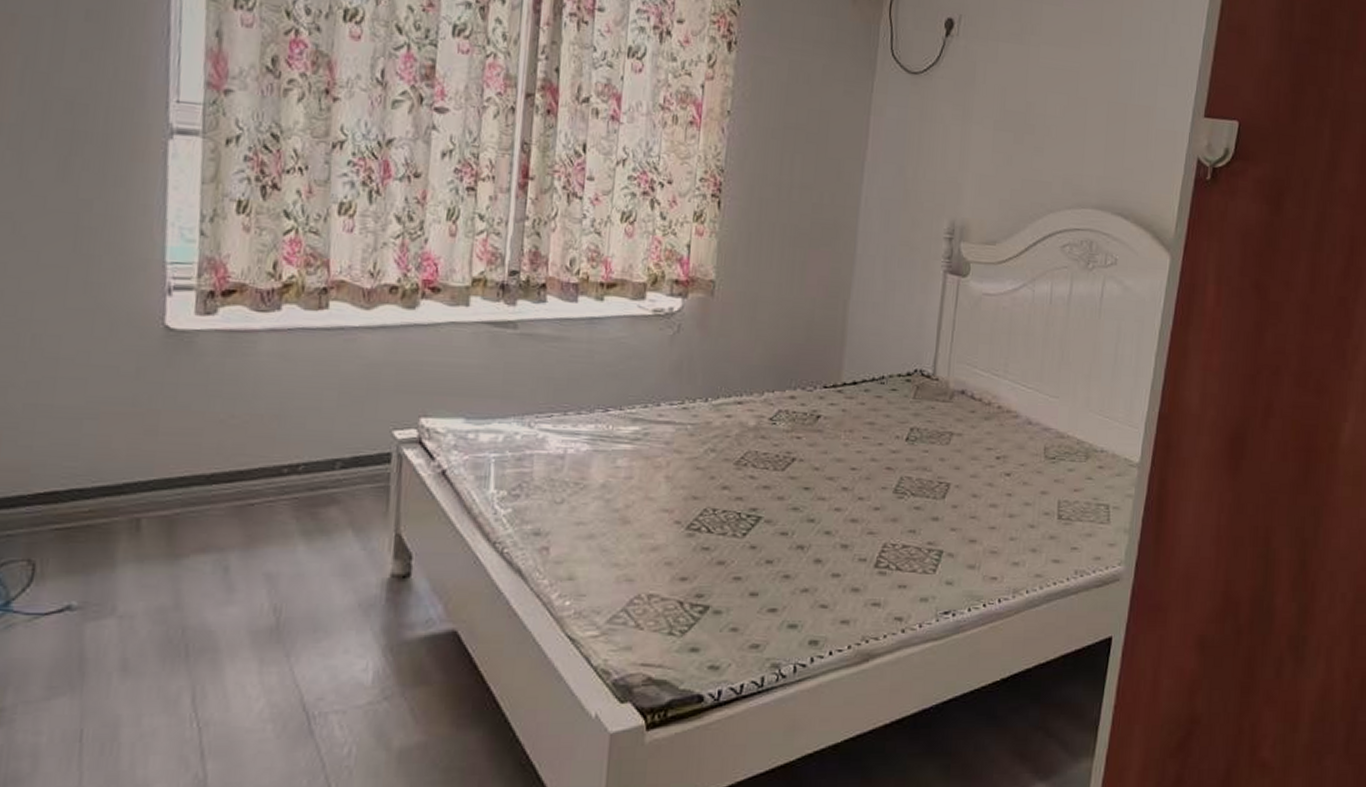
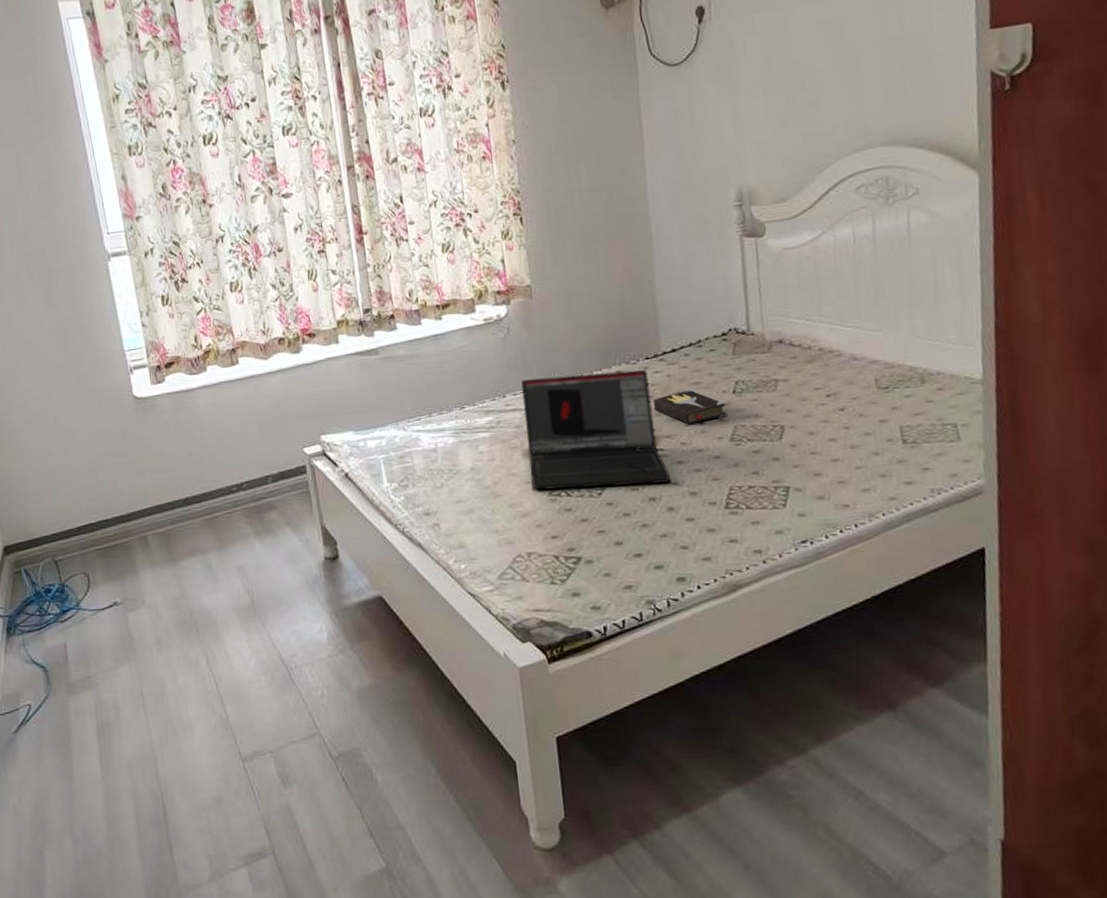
laptop: none [670,389,825,530] -> present [521,369,671,491]
hardback book: none [822,428,897,469] -> present [653,389,727,425]

